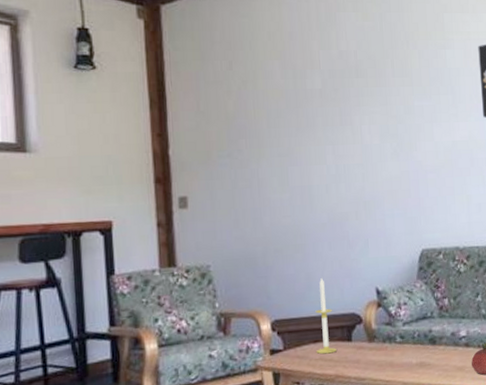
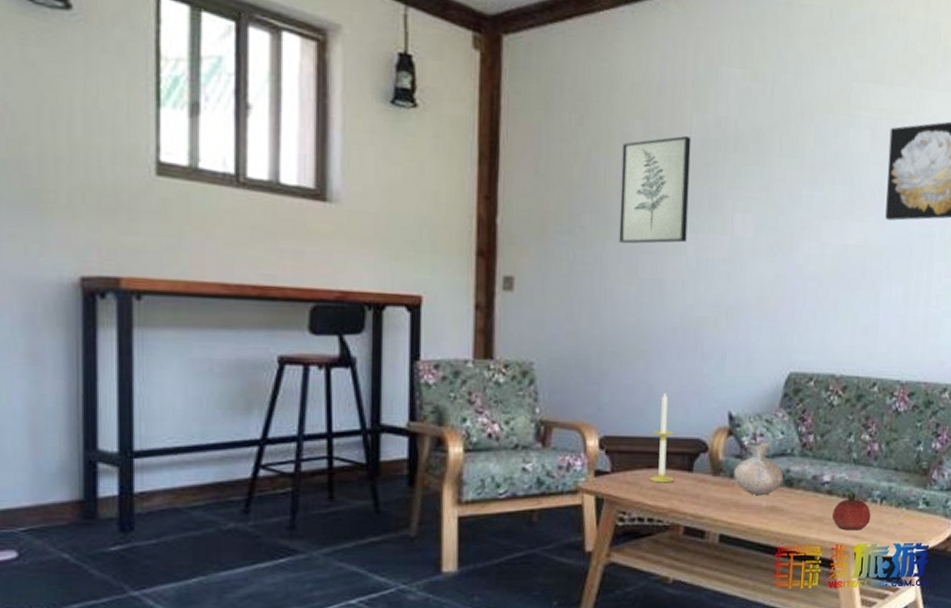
wall art: none [266,69,326,160] -> present [619,136,692,244]
vase: none [386,309,428,355] -> present [734,442,784,496]

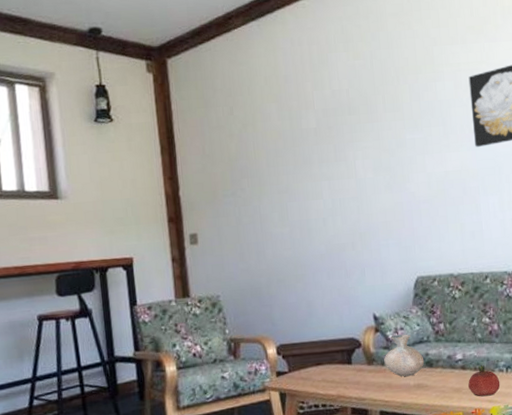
wall art: present [619,136,692,244] -> none [264,109,322,197]
candle: present [649,392,675,483] -> none [317,305,338,376]

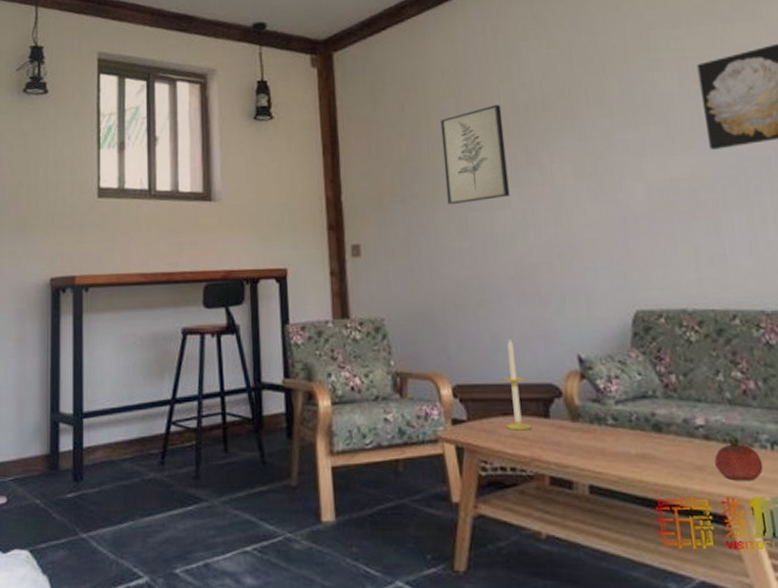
wall art: none [264,109,322,197] -> present [440,105,510,205]
candle: none [317,305,338,376] -> present [503,338,531,431]
vase: present [384,334,425,377] -> none [593,384,650,442]

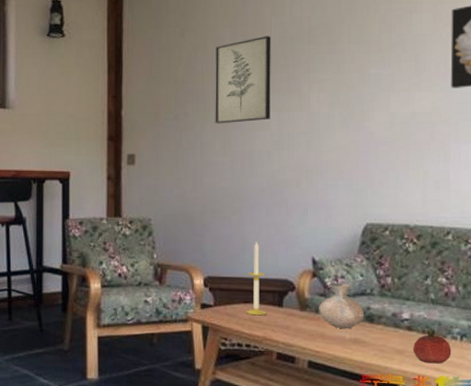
vase: none [593,384,650,442] -> present [319,283,365,329]

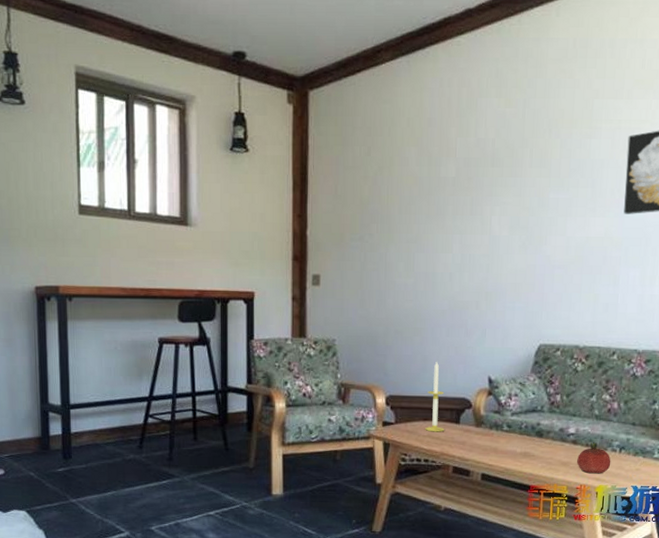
wall art: present [215,36,271,124] -> none [399,157,456,246]
vase: present [319,283,365,329] -> none [493,400,535,444]

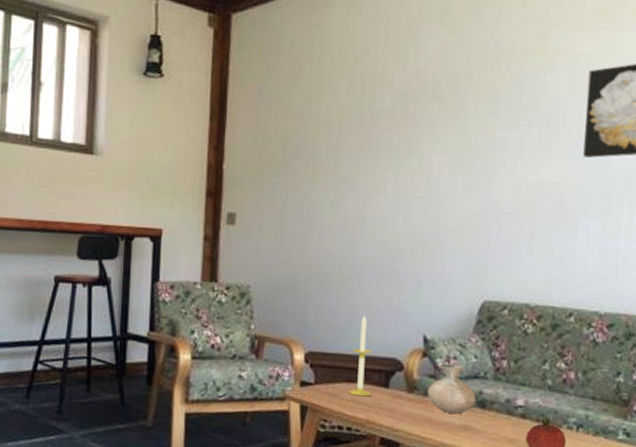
vase: none [493,400,535,444] -> present [427,364,477,415]

